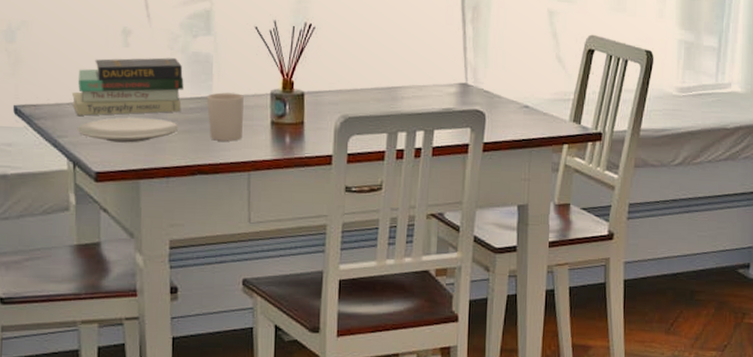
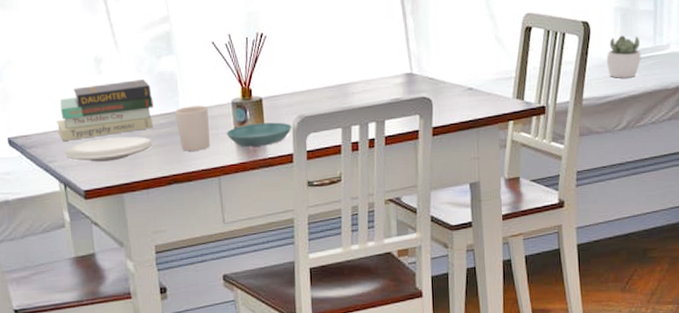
saucer: none [261,118,334,144] -> present [226,122,292,147]
succulent plant: none [667,69,702,113] -> present [606,35,641,78]

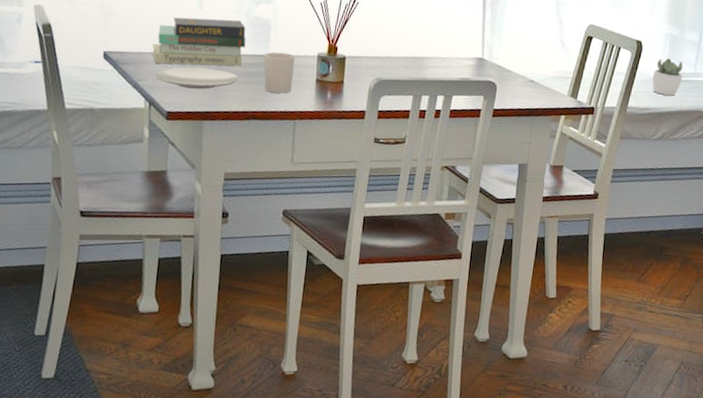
saucer: present [226,122,292,147] -> none [308,78,369,100]

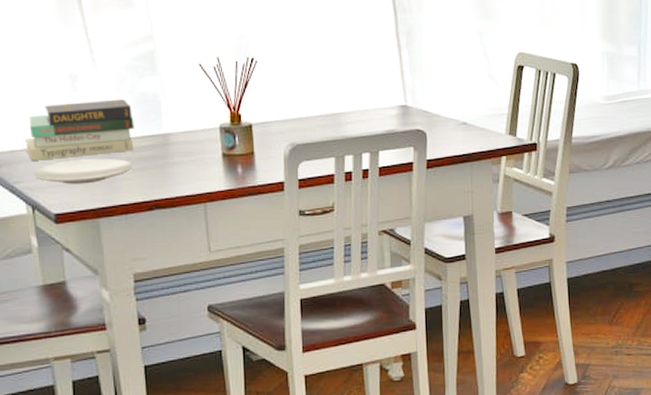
mug: present [263,52,295,94] -> none [157,129,195,176]
succulent plant: present [652,58,683,96] -> none [594,78,626,119]

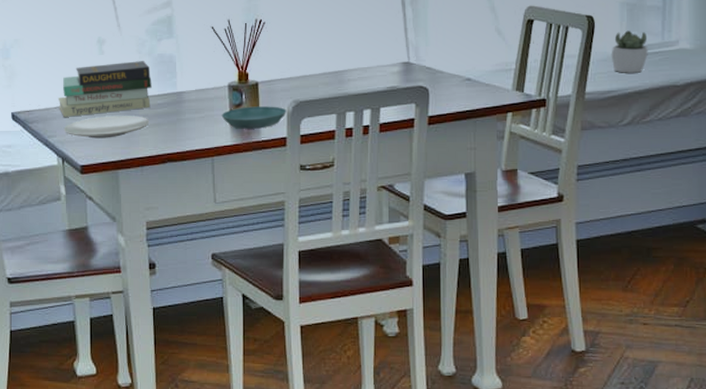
saucer: none [213,149,283,173] -> present [221,106,287,129]
succulent plant: none [594,78,626,119] -> present [611,30,648,73]

